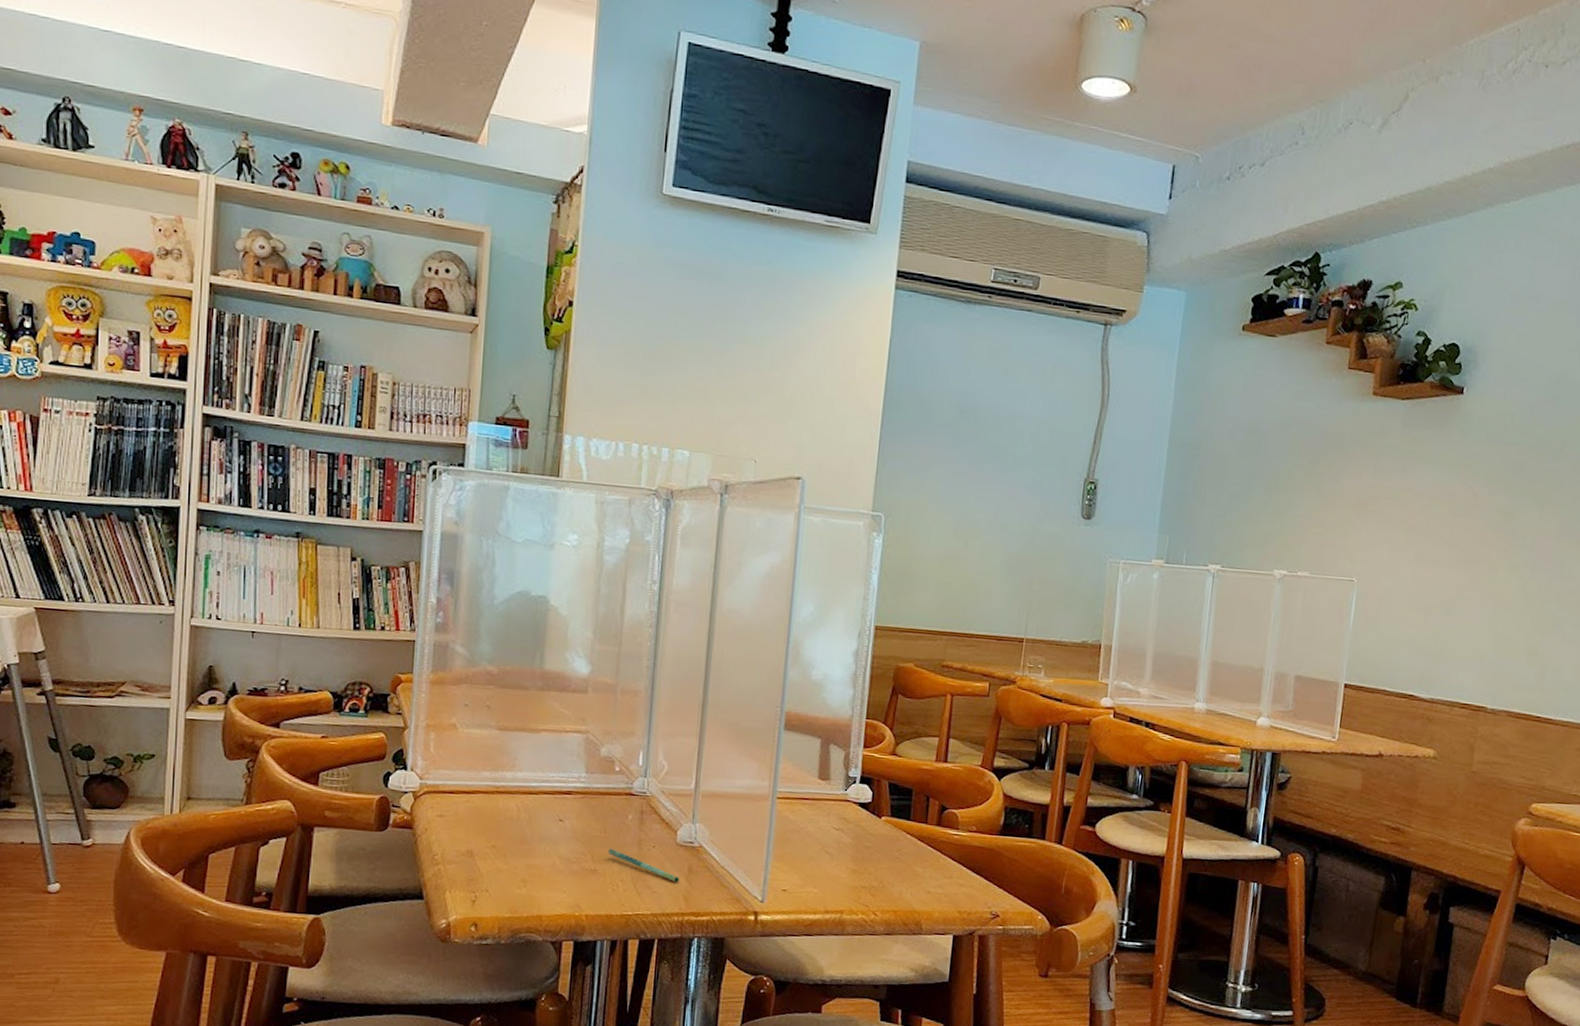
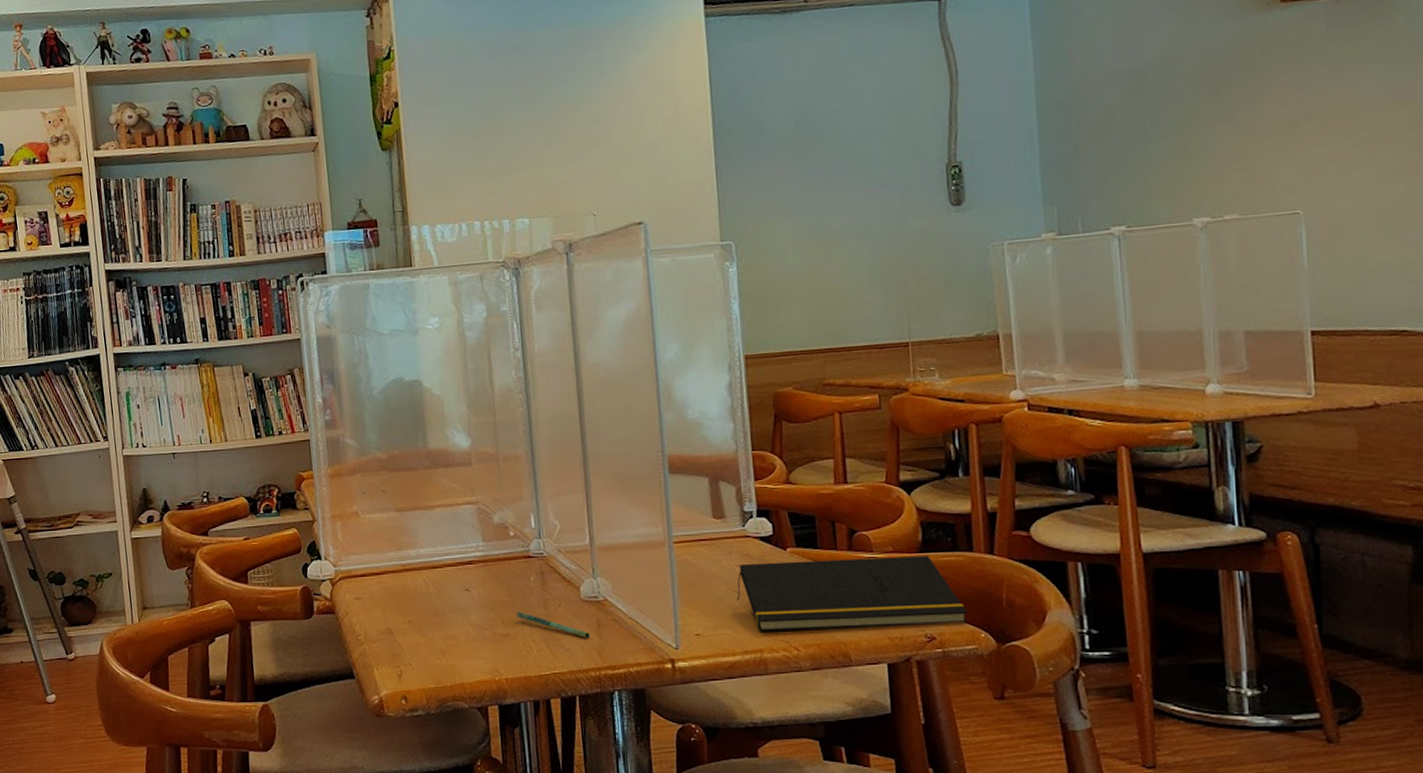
notepad: none [827,827,1031,905] -> present [736,556,968,632]

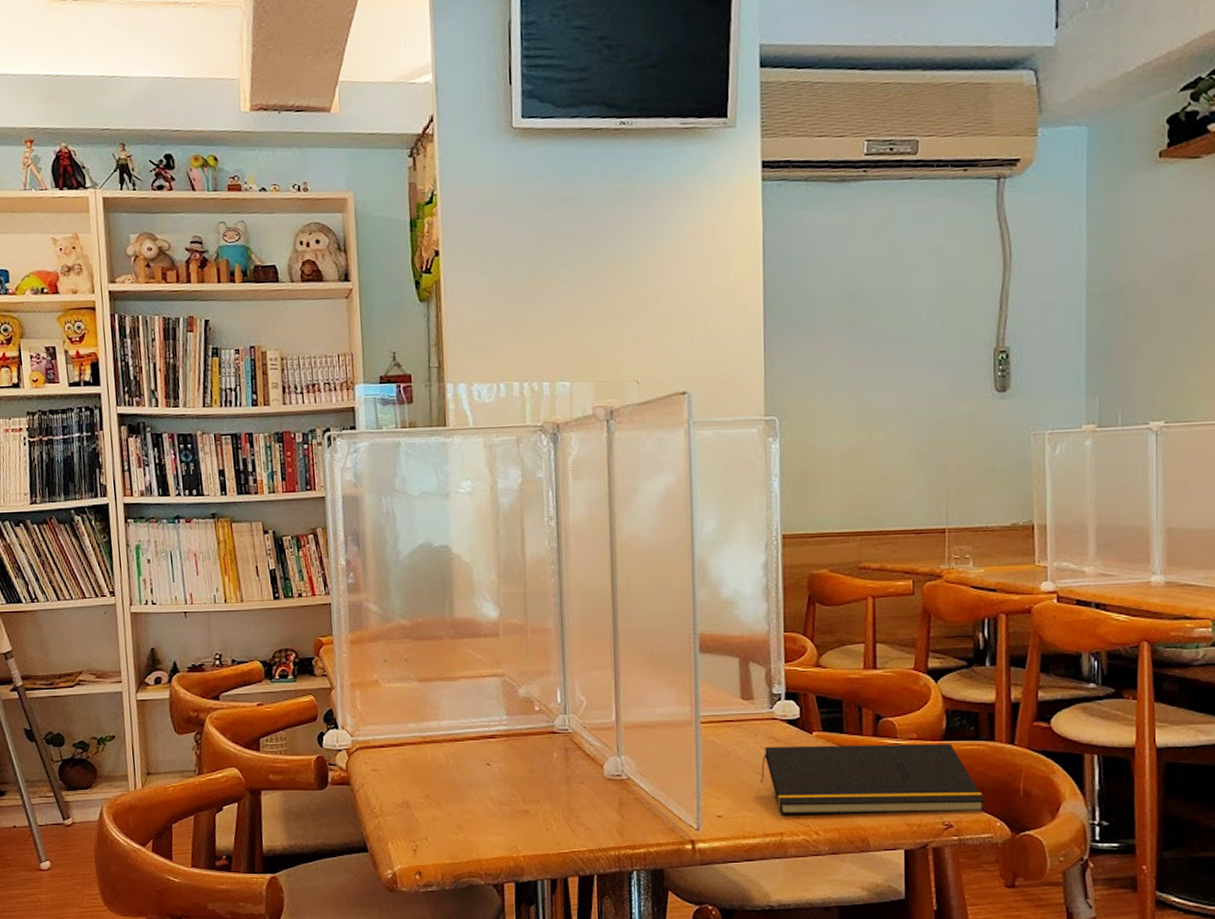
pen: present [516,611,590,639] -> none [537,787,612,818]

